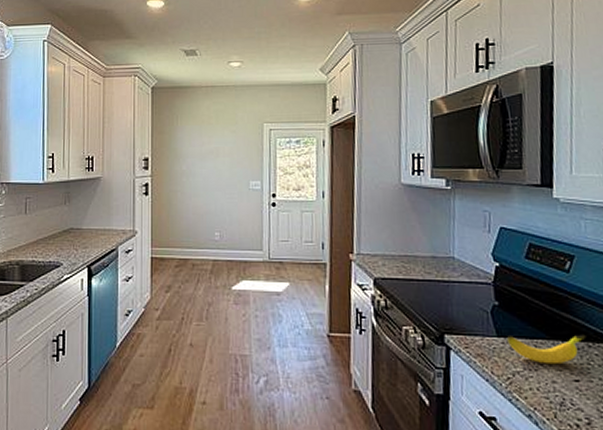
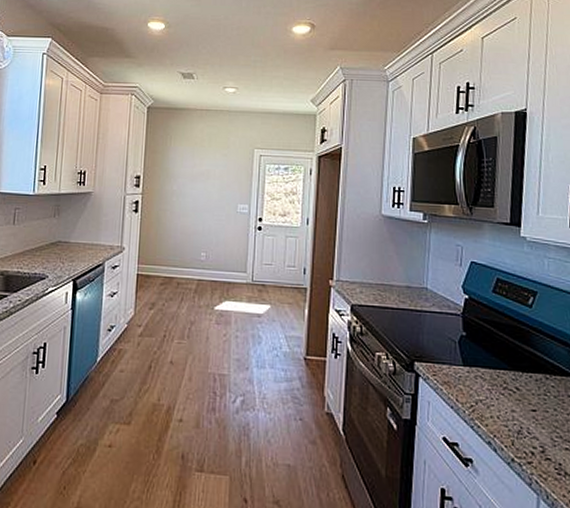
banana: present [506,335,586,365] -> none [471,365,544,395]

